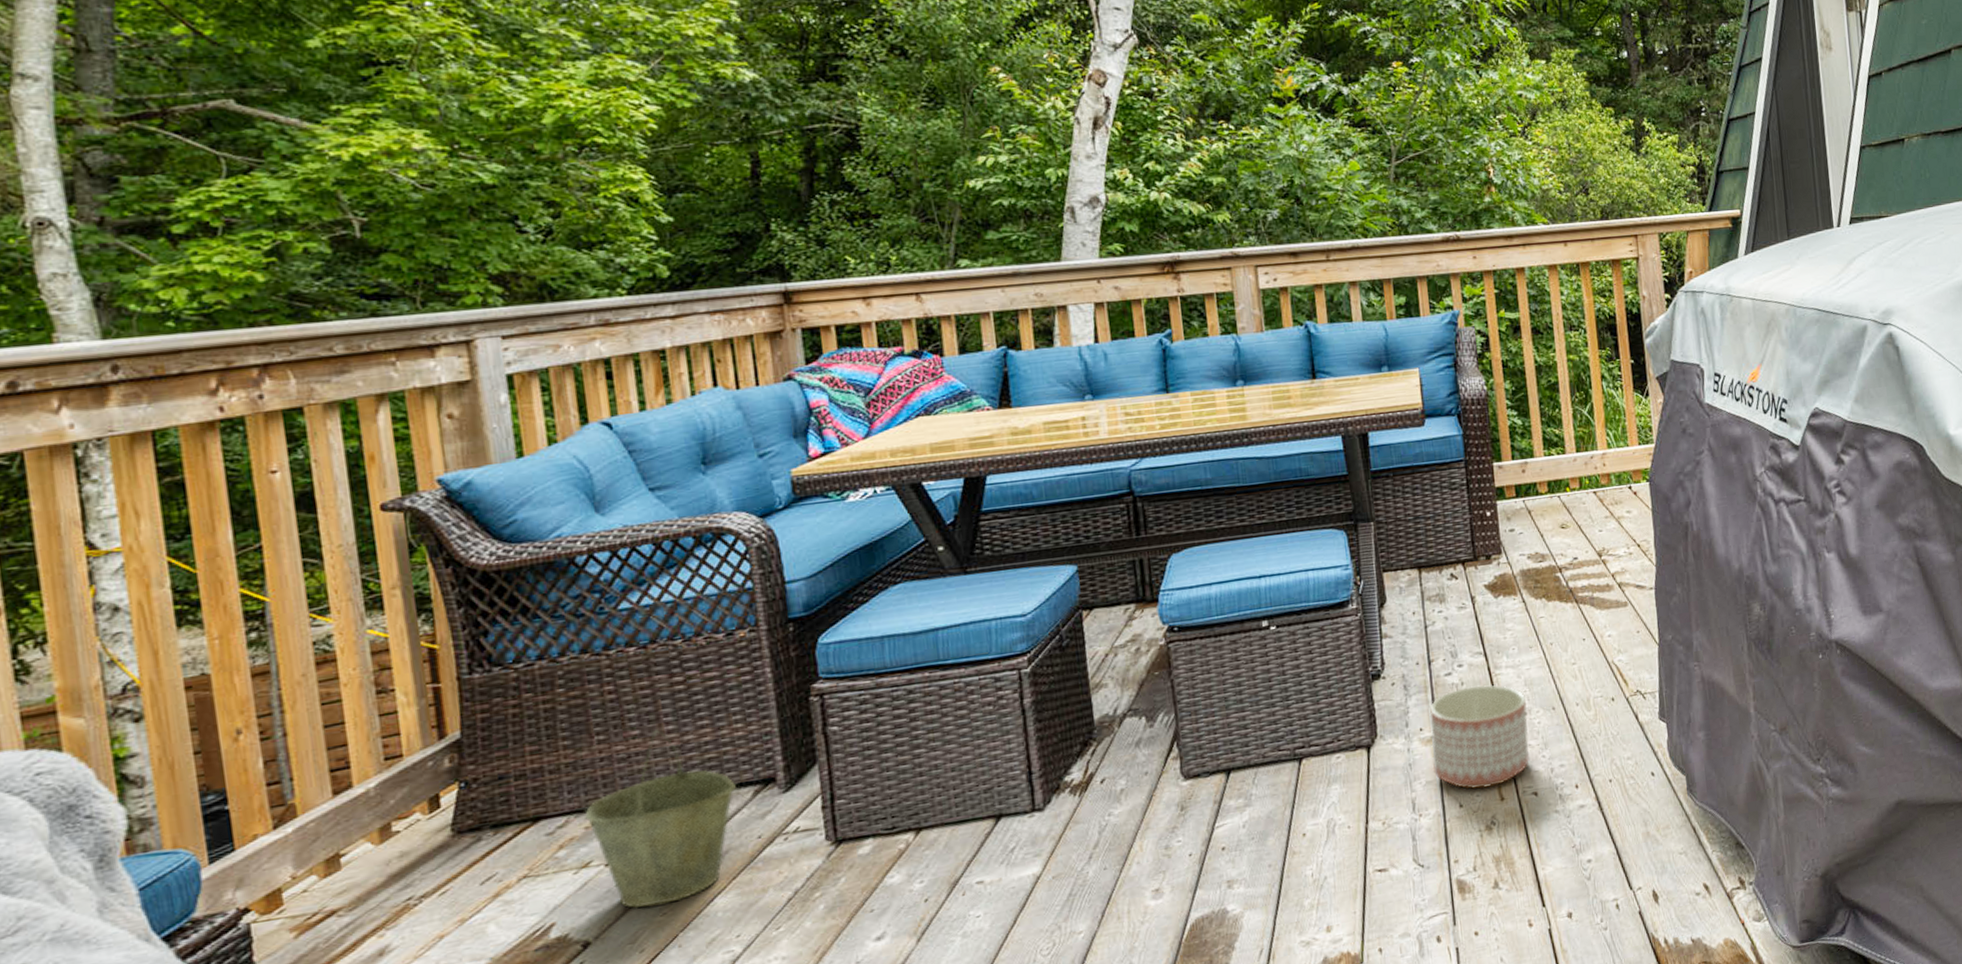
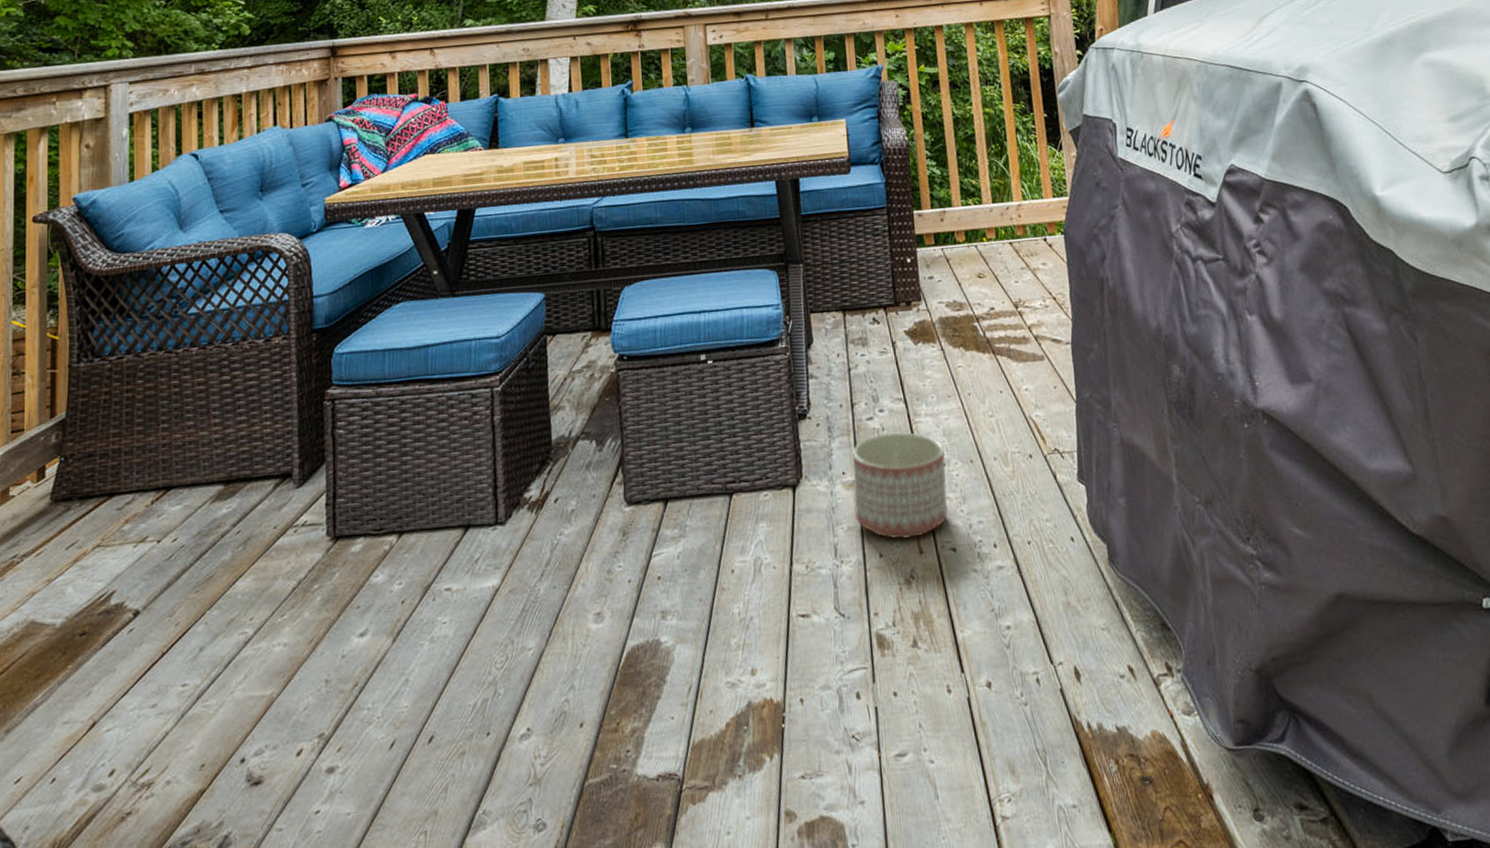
bucket: present [585,730,736,909] -> none [147,422,261,585]

